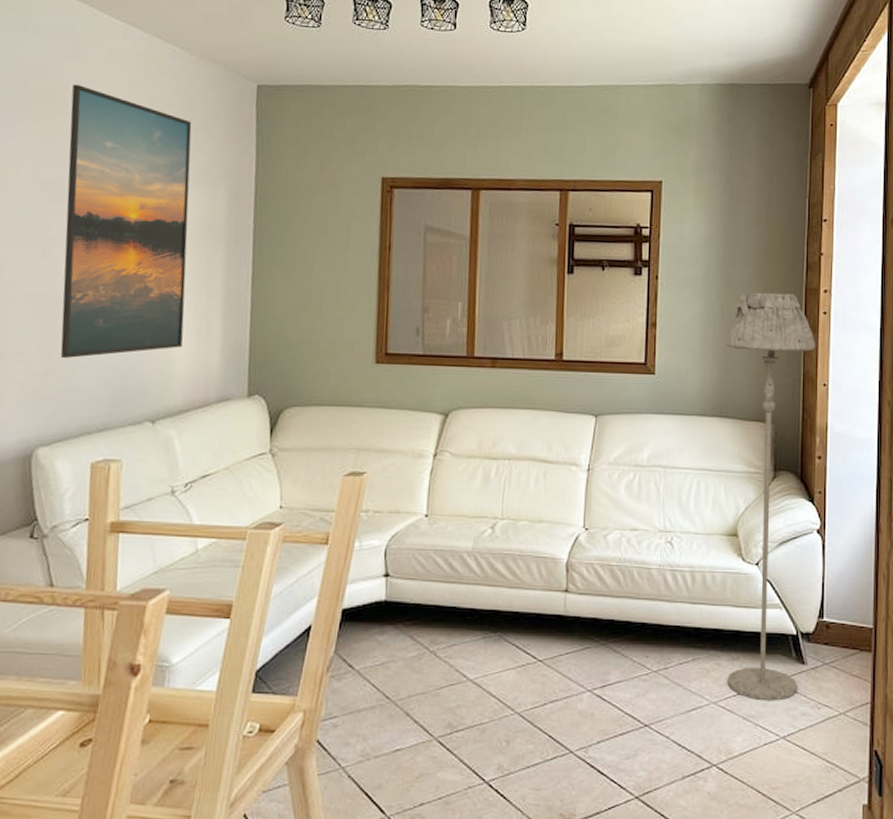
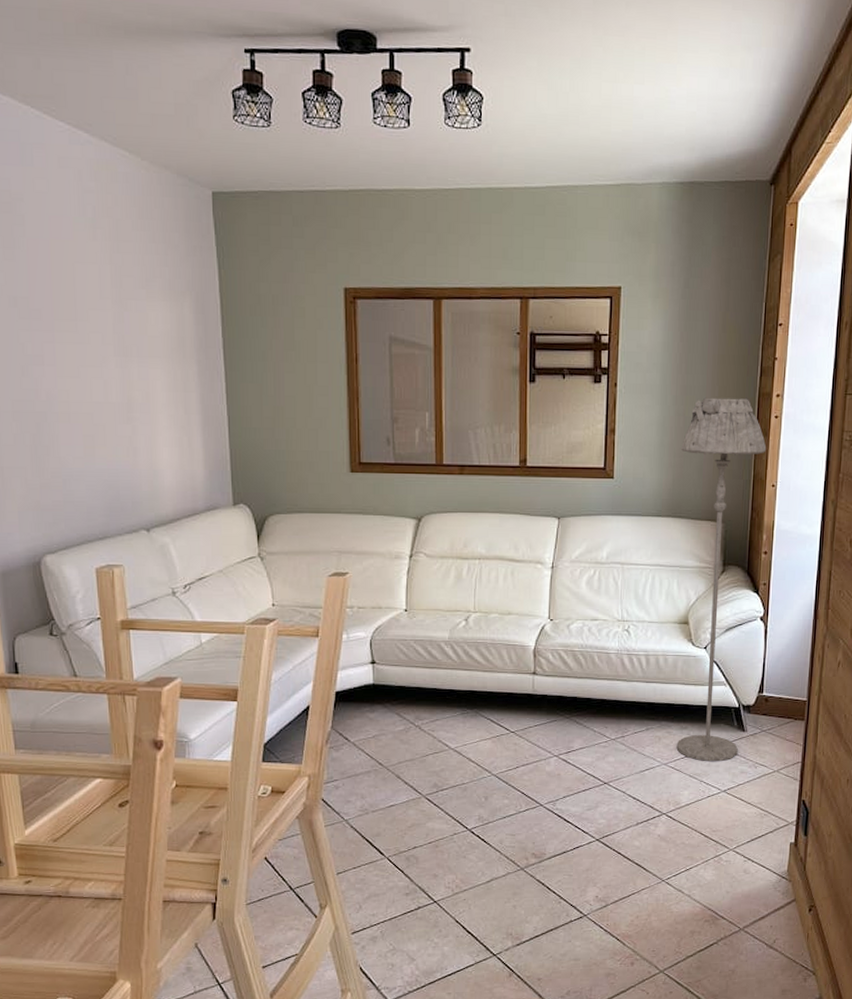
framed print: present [60,84,192,359] -> none [25,194,166,473]

